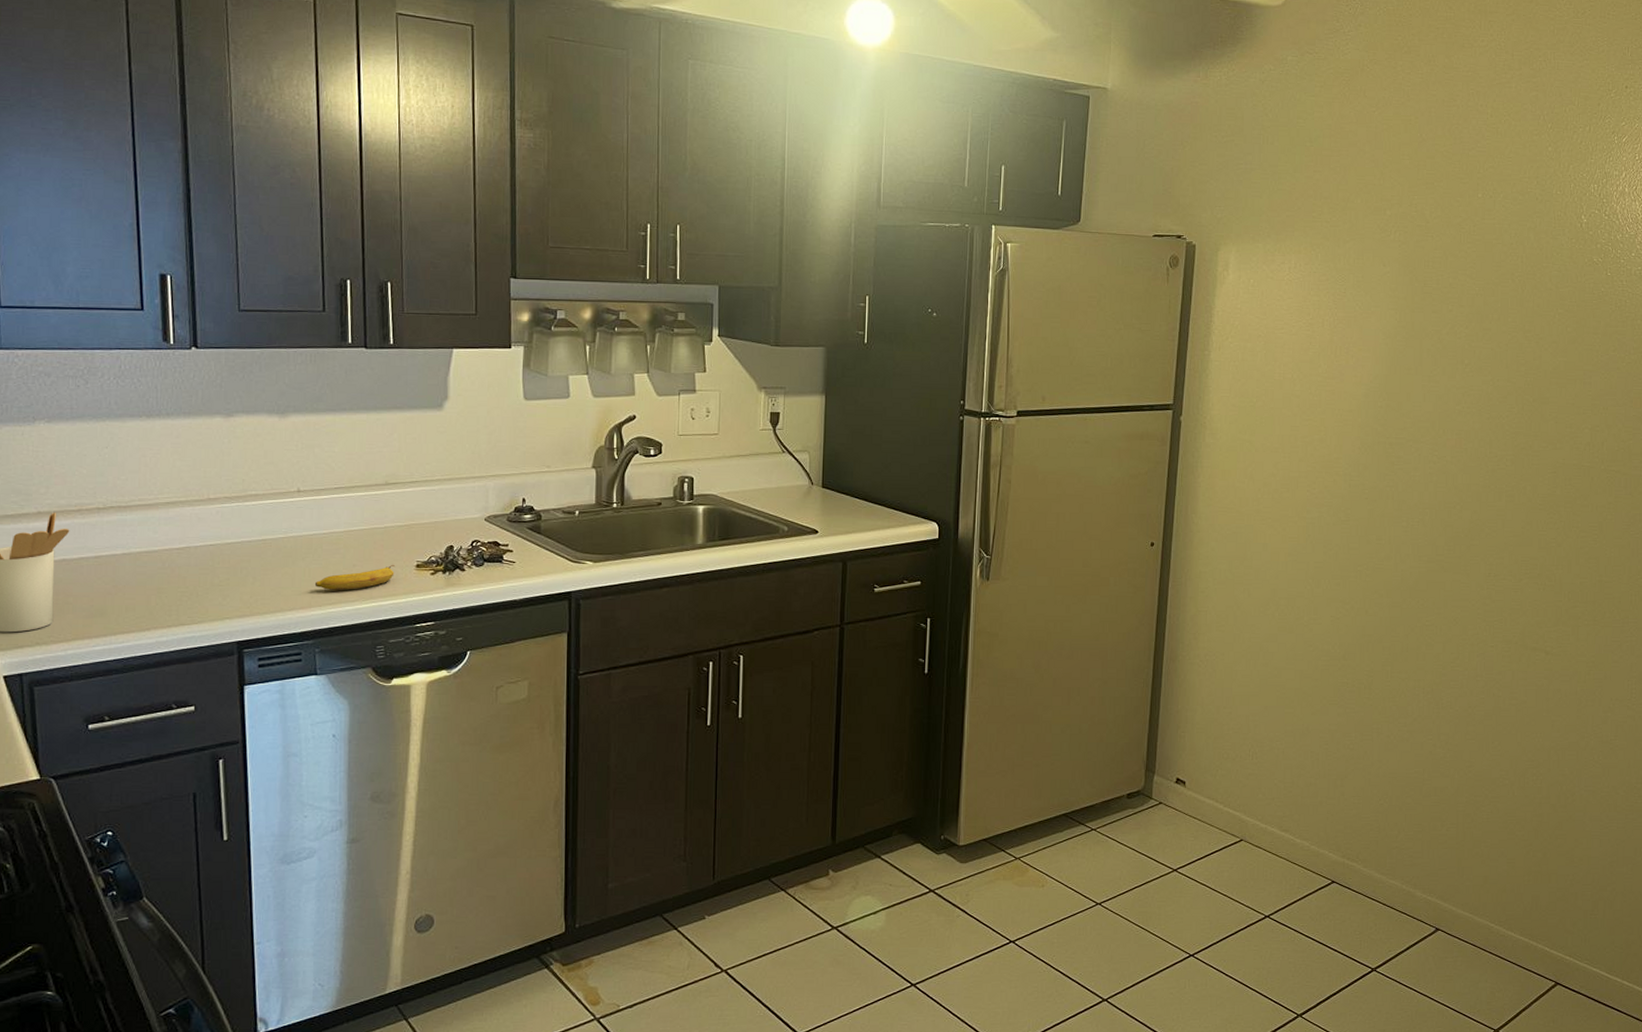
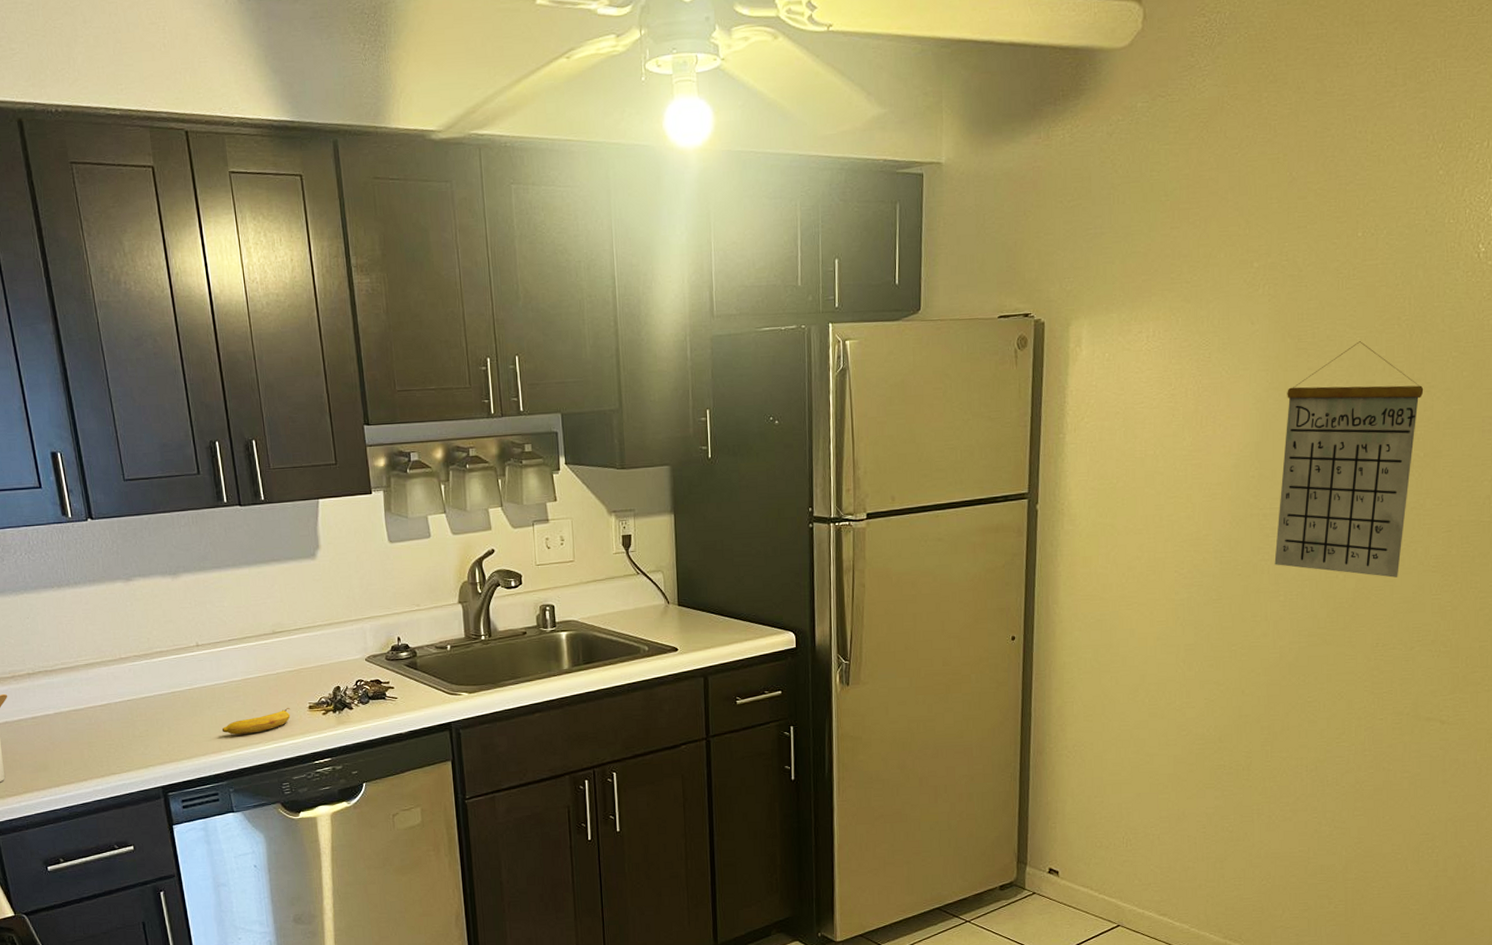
calendar: none [1398,291,1534,512] -> present [1274,341,1424,578]

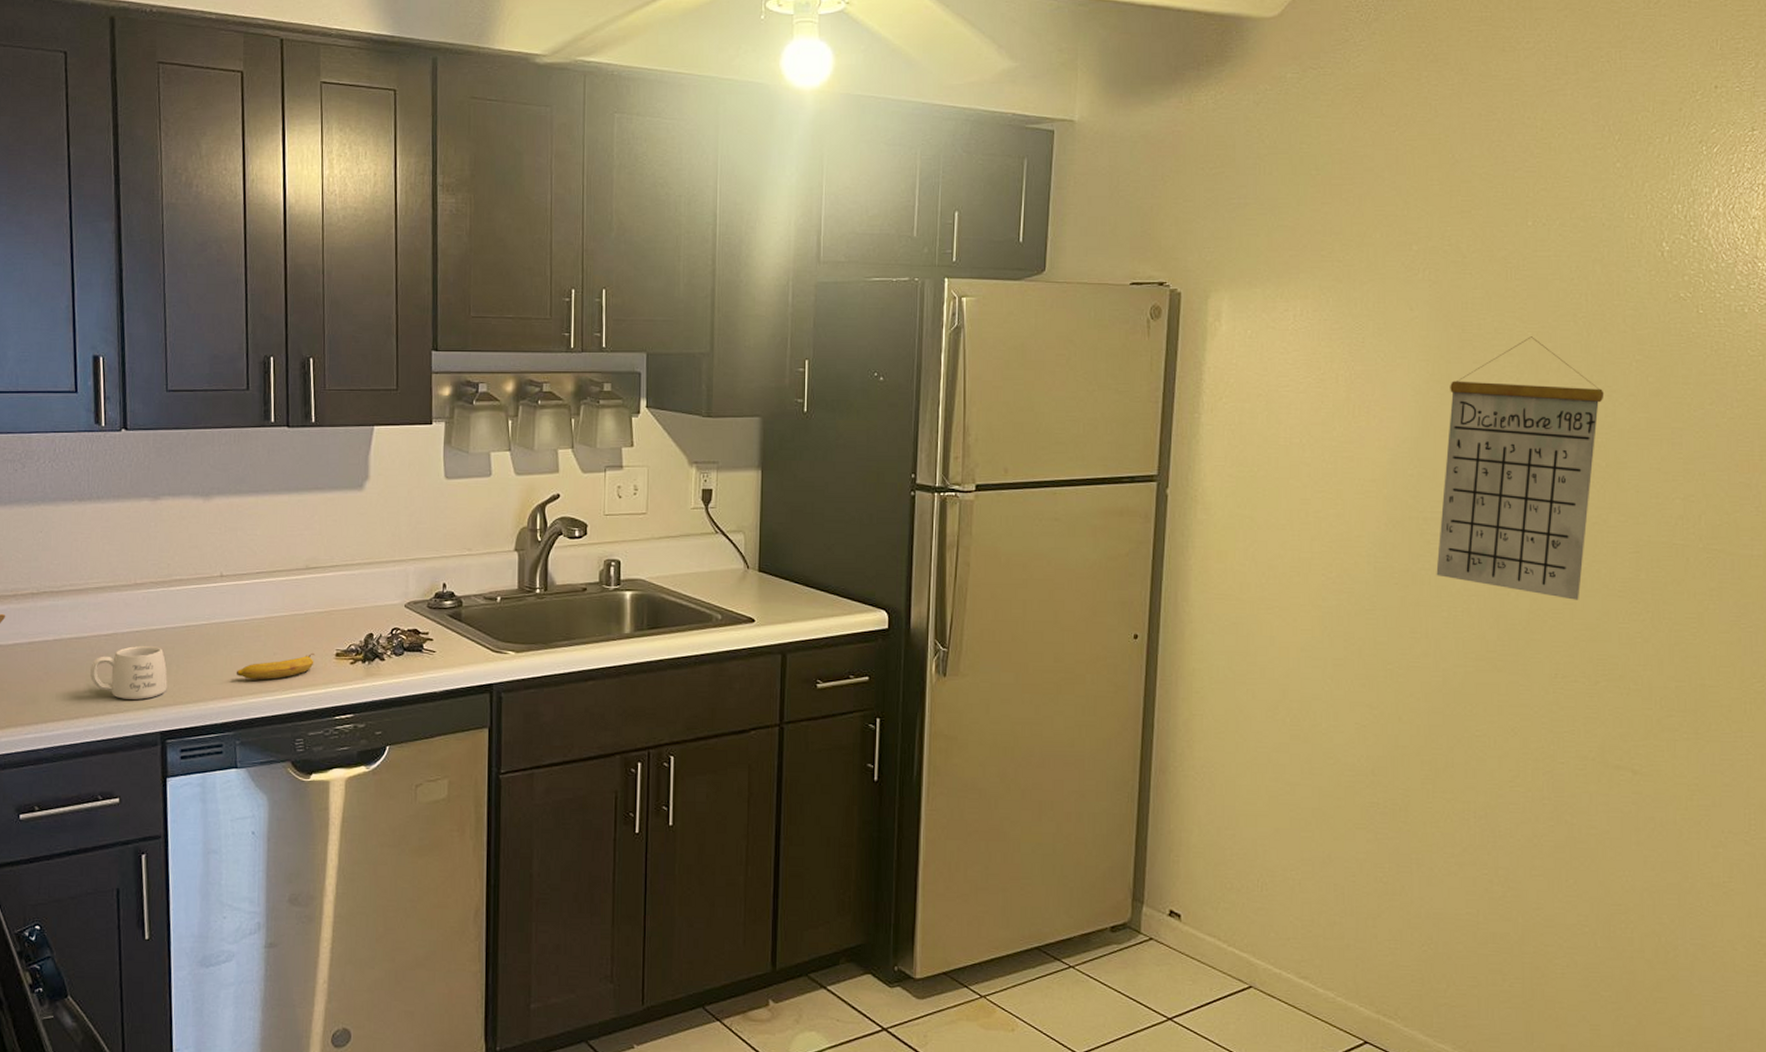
mug: none [91,712,162,761] -> present [90,645,168,700]

